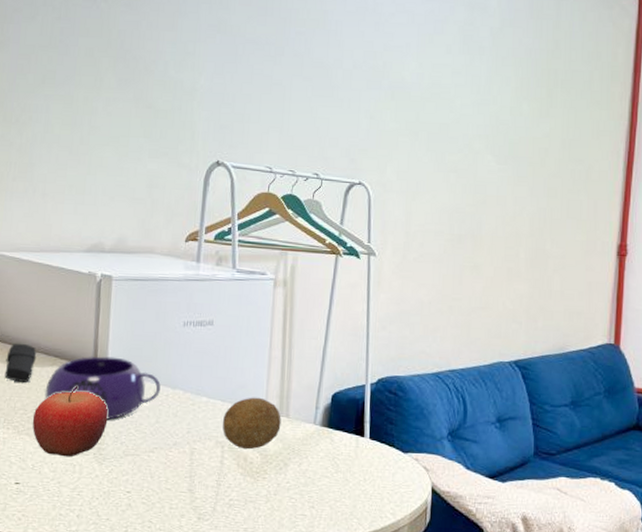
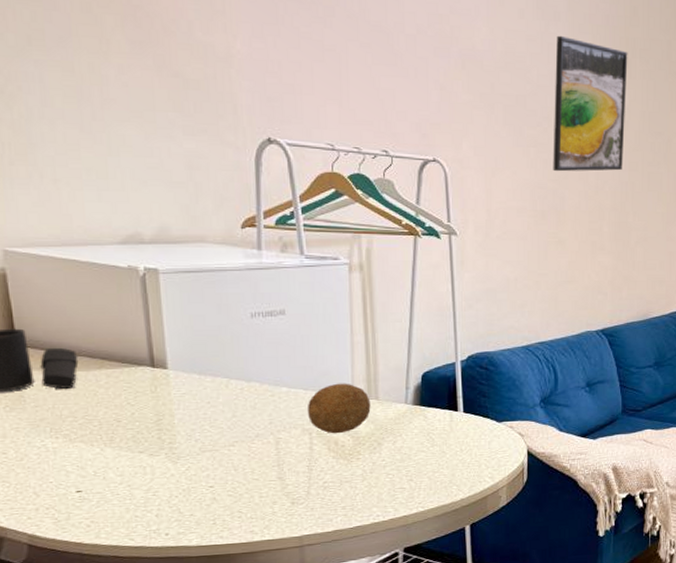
fruit: present [32,386,108,457] -> none [85,388,177,460]
bowl: present [44,356,161,420] -> none [95,354,233,419]
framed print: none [471,68,549,197] -> present [553,35,628,172]

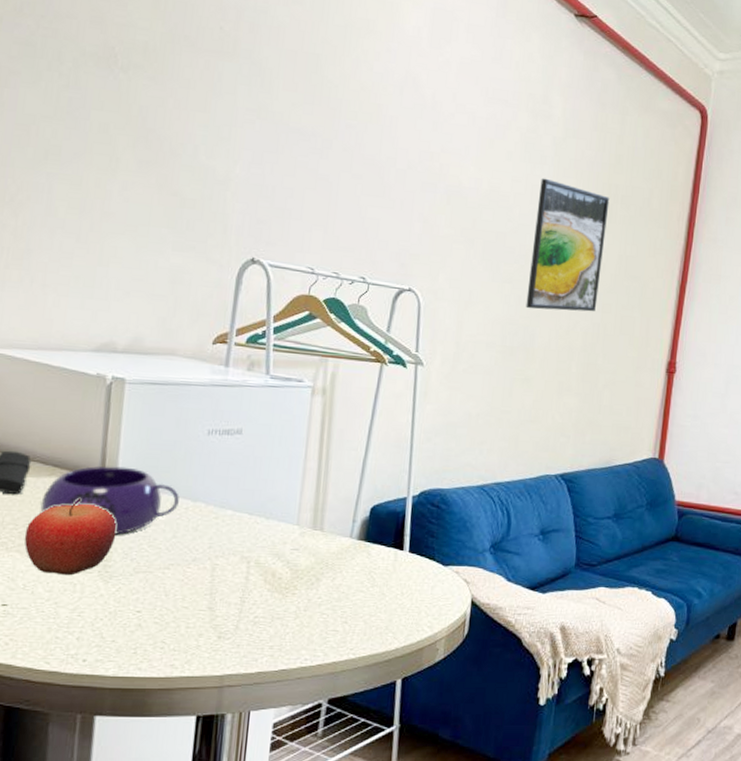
fruit: none [85,388,177,460] -> present [24,499,117,576]
bowl: none [95,354,233,419] -> present [40,465,179,535]
fruit: present [307,383,371,434] -> none [248,510,315,565]

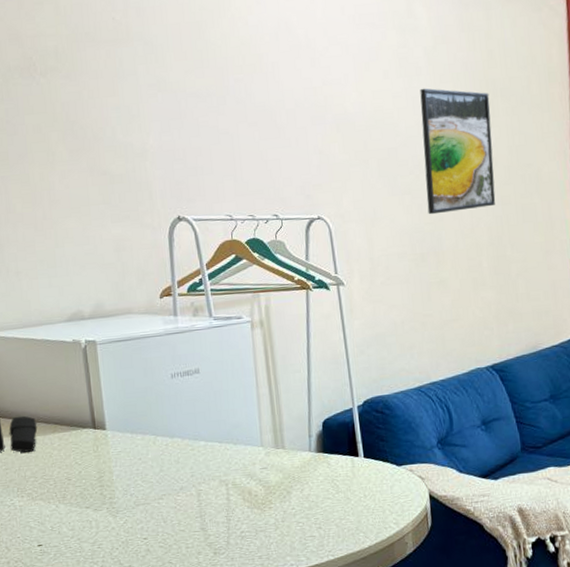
fruit: present [24,499,117,576] -> none [43,448,115,515]
bowl: present [40,465,179,535] -> none [51,416,160,475]

